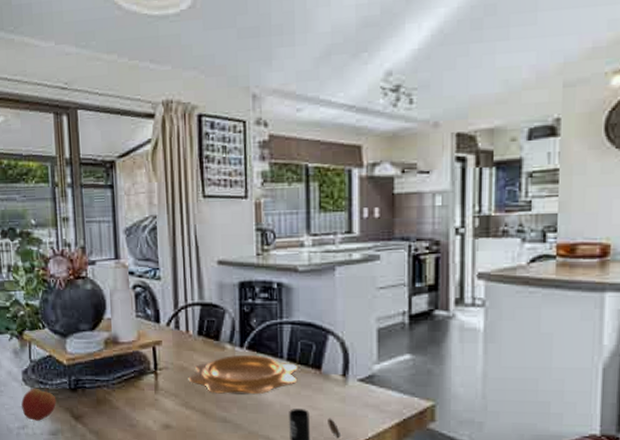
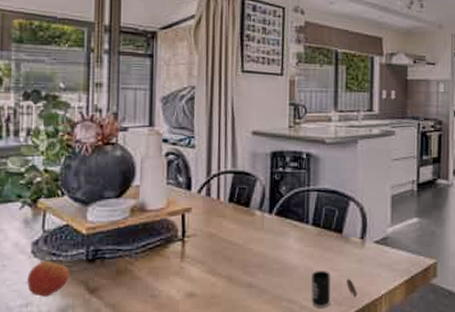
decorative bowl: present [188,354,298,395] -> none [216,220,322,259]

